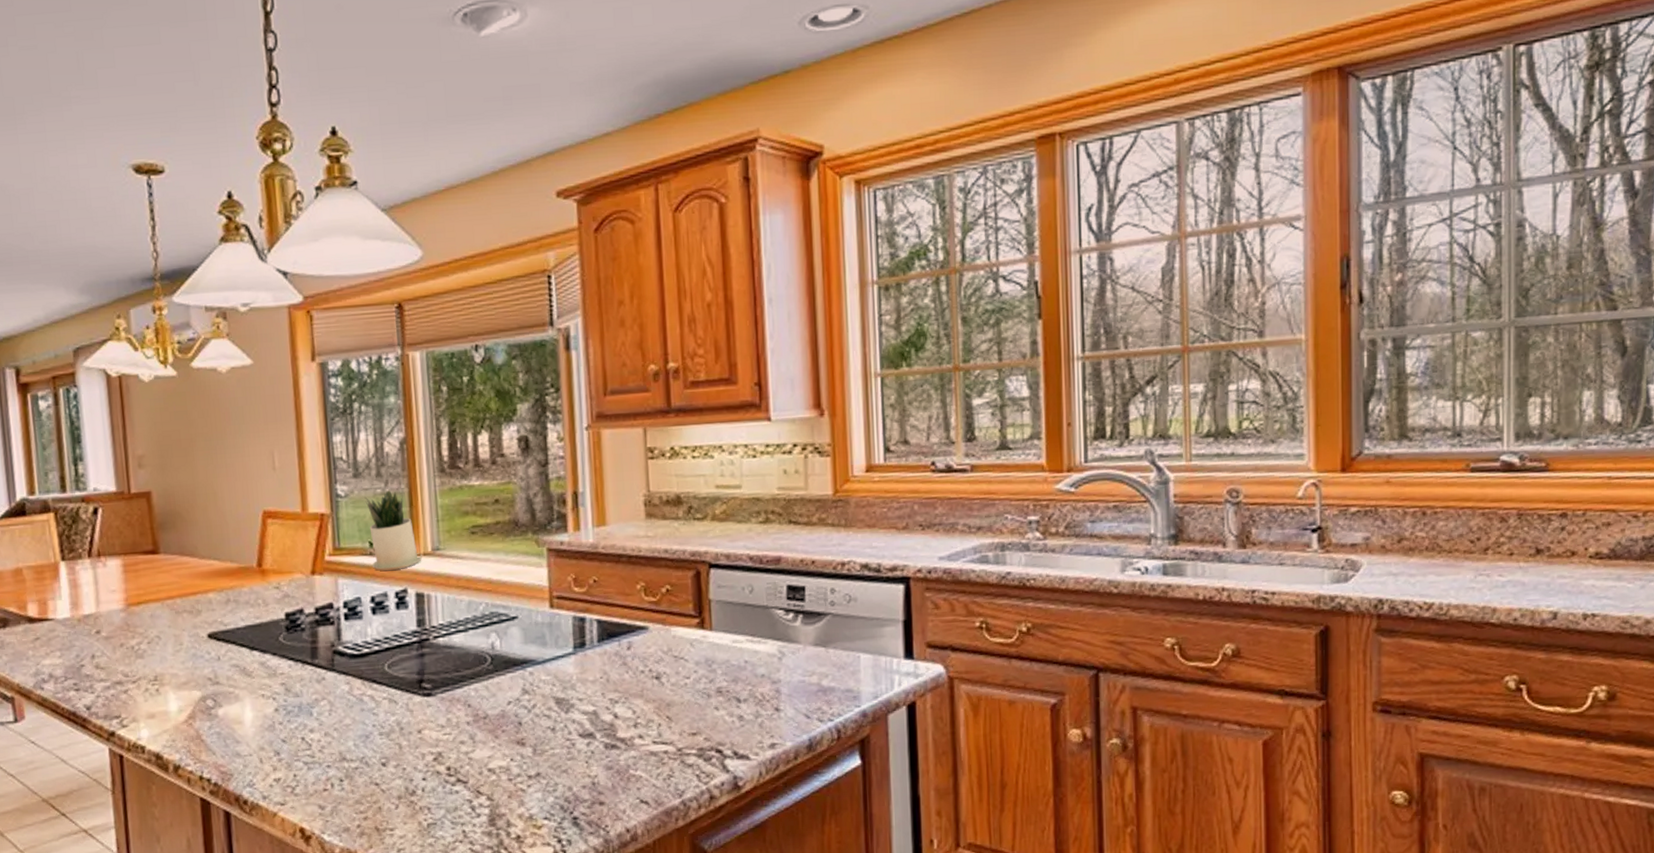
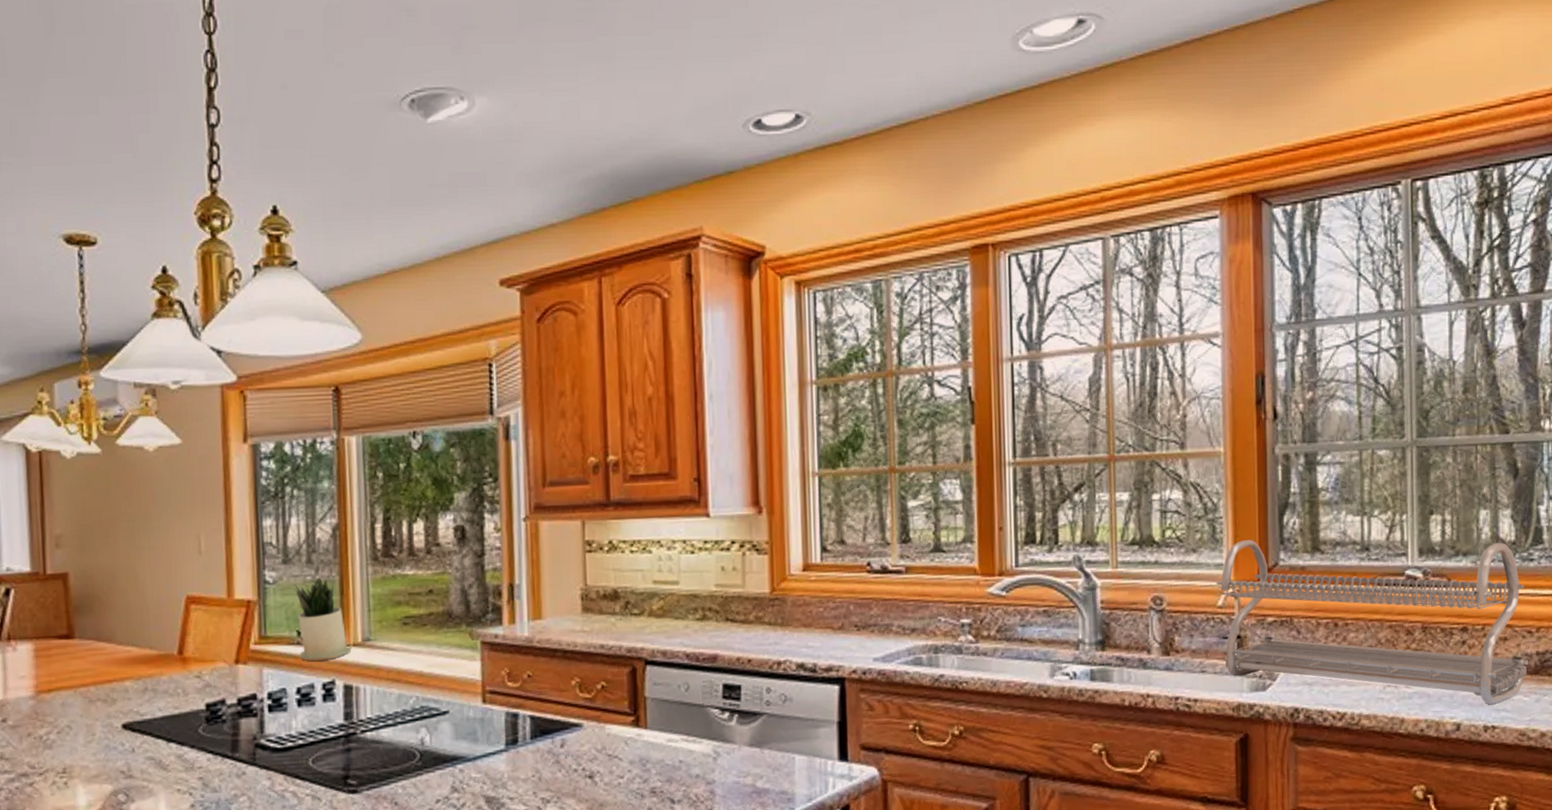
dish rack: none [1296,425,1634,593] -> present [1216,539,1529,705]

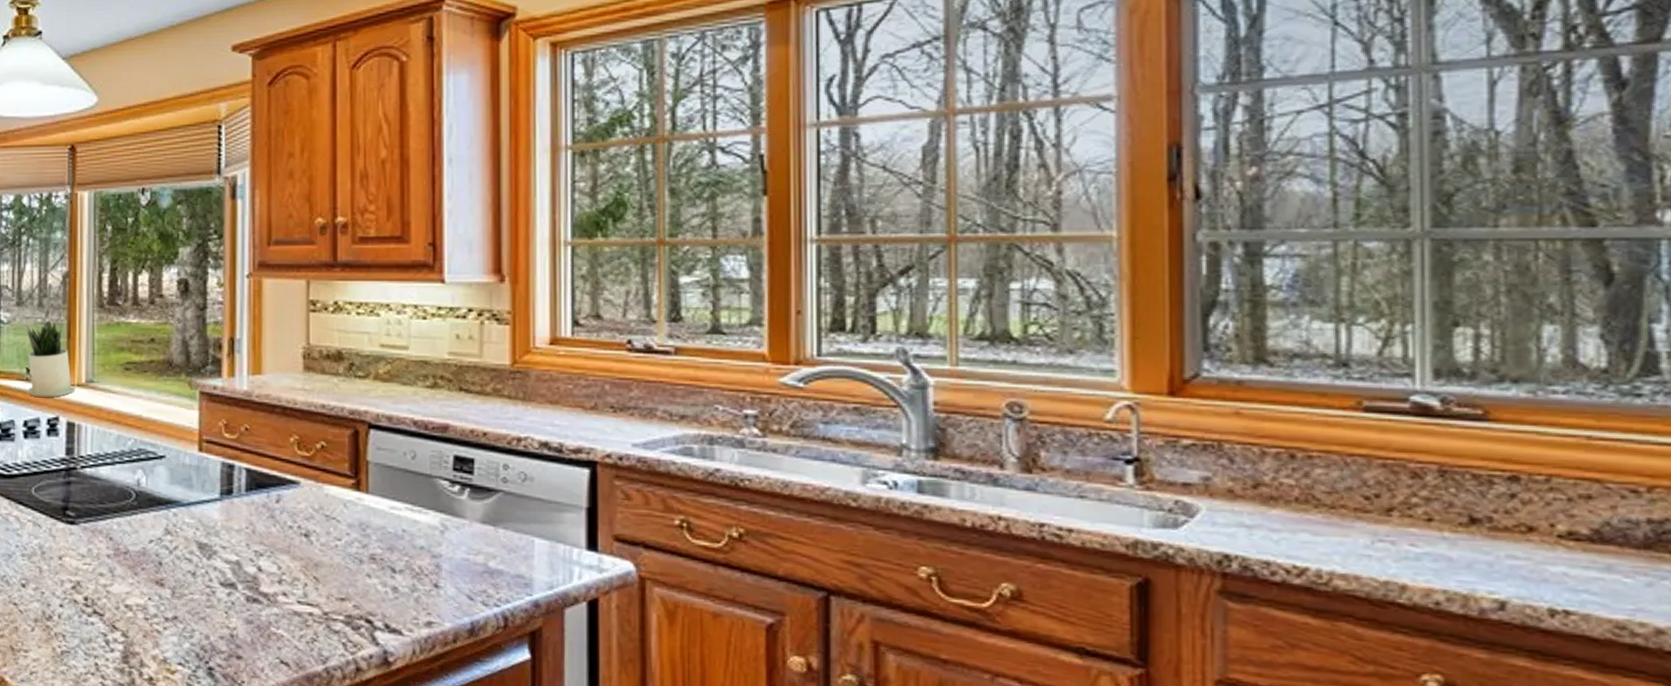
dish rack: present [1216,539,1529,705] -> none [1103,342,1633,582]

